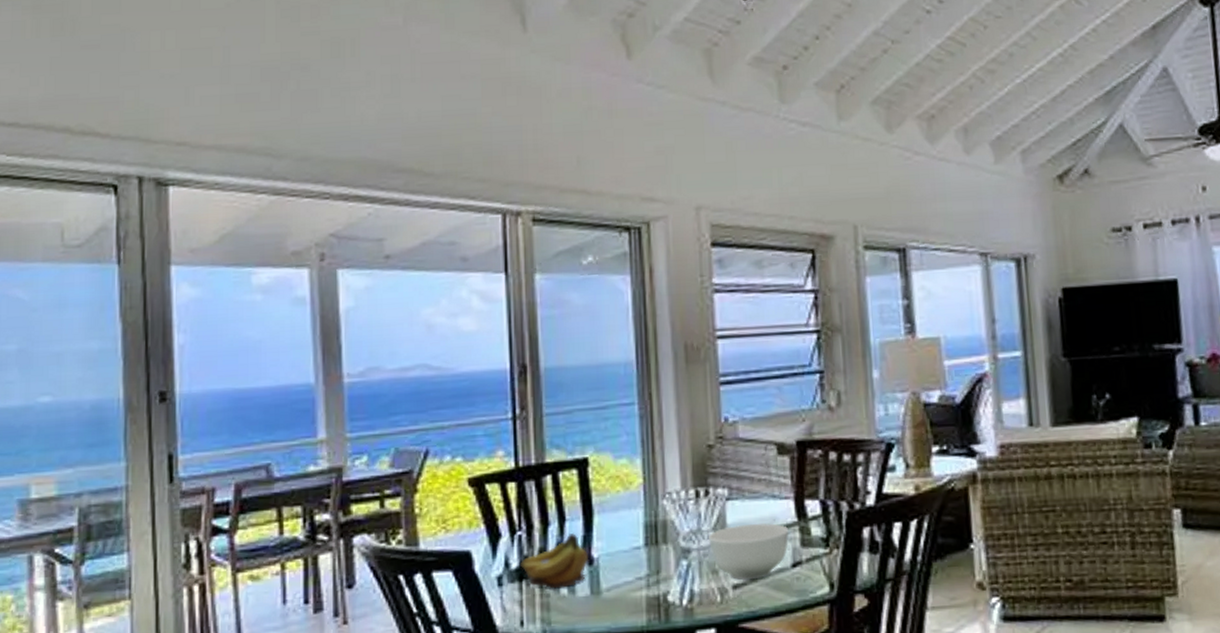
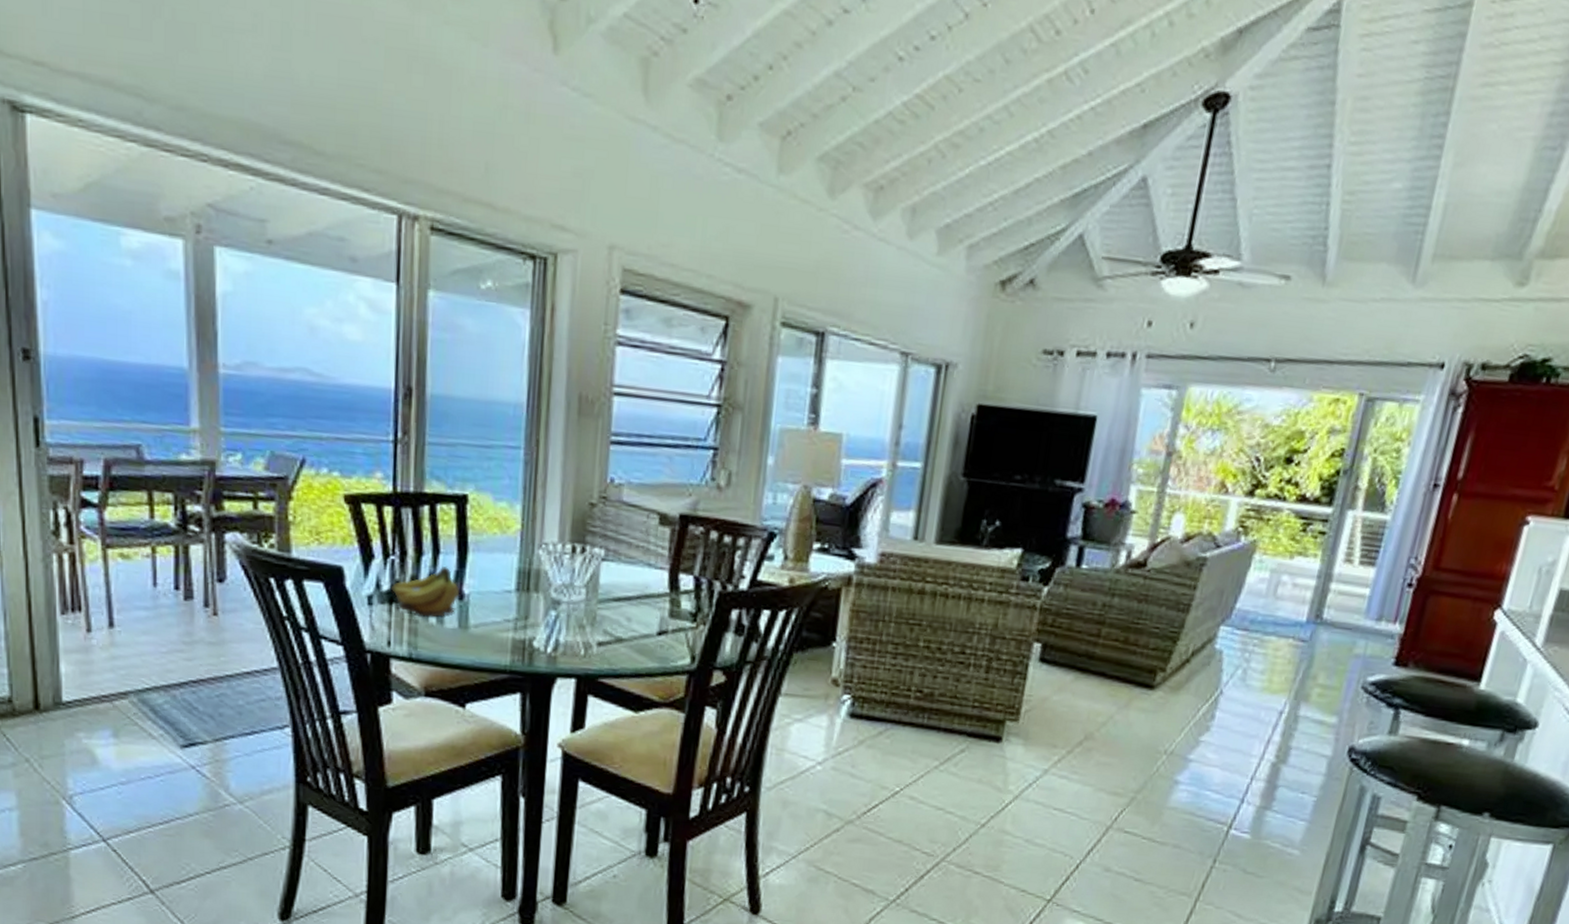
bowl: present [708,523,789,580] -> none [579,586,660,640]

